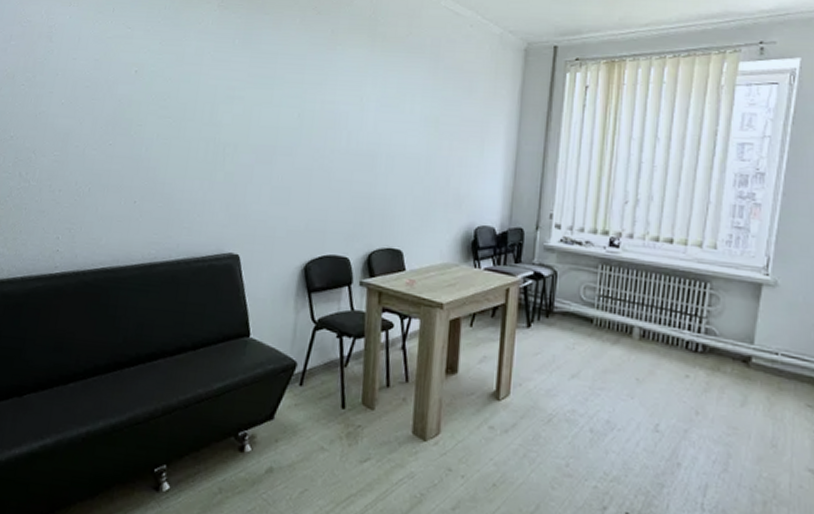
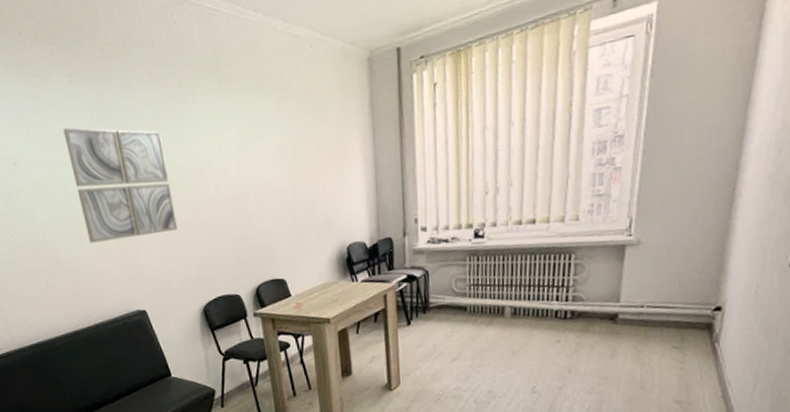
wall art: none [195,48,302,175] -> present [63,127,178,243]

